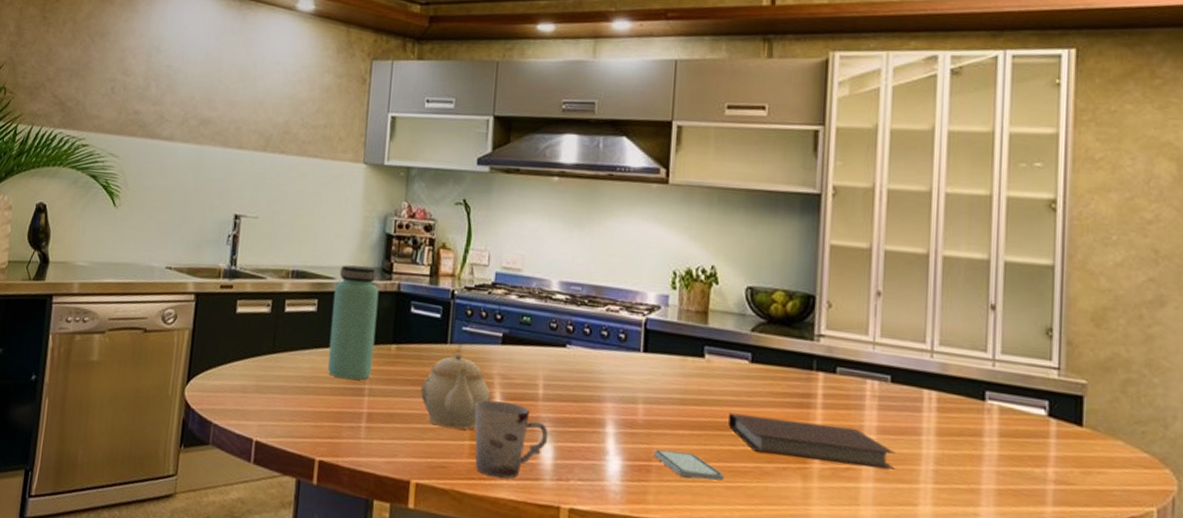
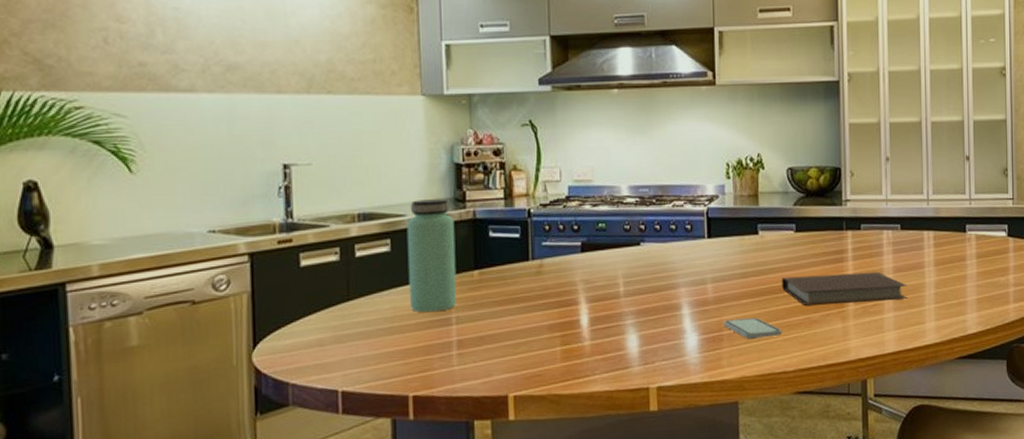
teapot: present [420,352,491,430] -> none [508,267,576,339]
cup: present [474,400,549,479] -> none [562,304,633,375]

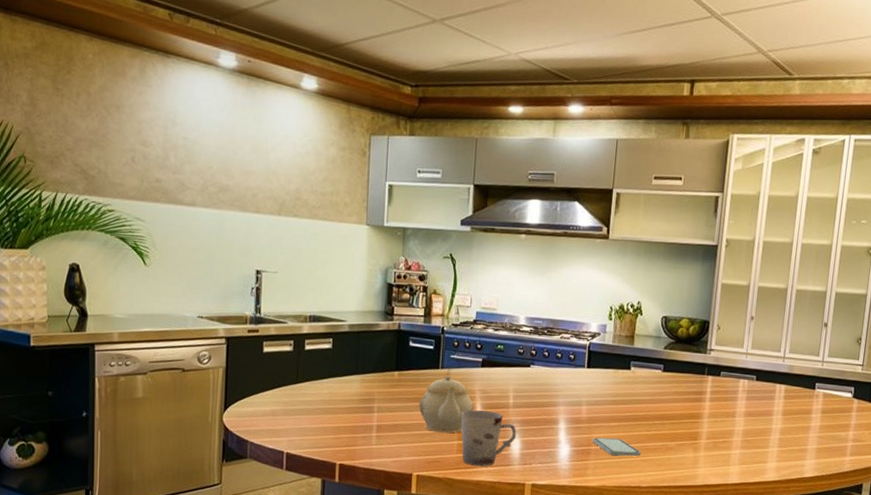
bottle: present [406,199,457,313] -> none [343,310,383,401]
teapot: none [508,267,576,339] -> present [418,375,473,433]
cup: none [562,304,633,375] -> present [461,410,517,467]
notebook: present [782,271,908,306] -> none [645,408,755,440]

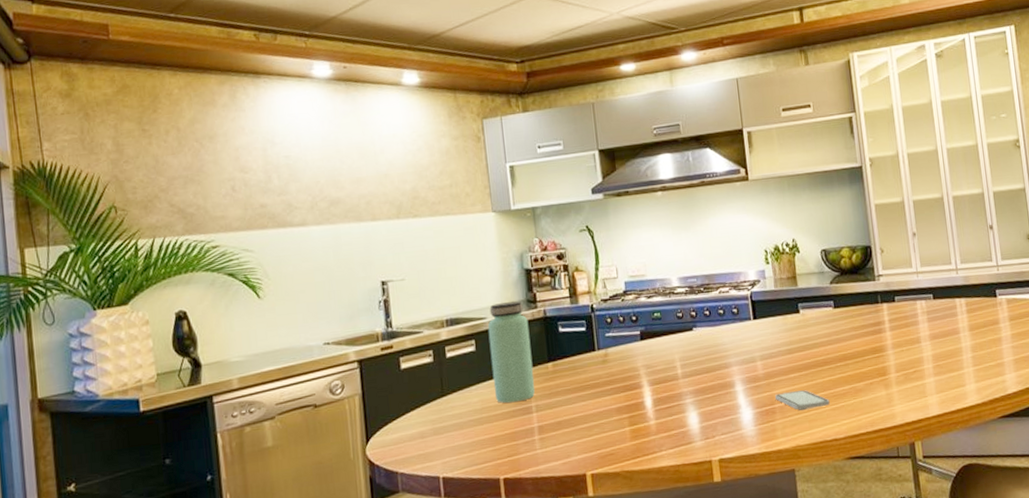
bottle: none [343,310,383,401] -> present [487,301,535,403]
teapot: present [418,375,473,433] -> none [580,356,640,422]
cup: present [461,410,517,467] -> none [628,386,692,452]

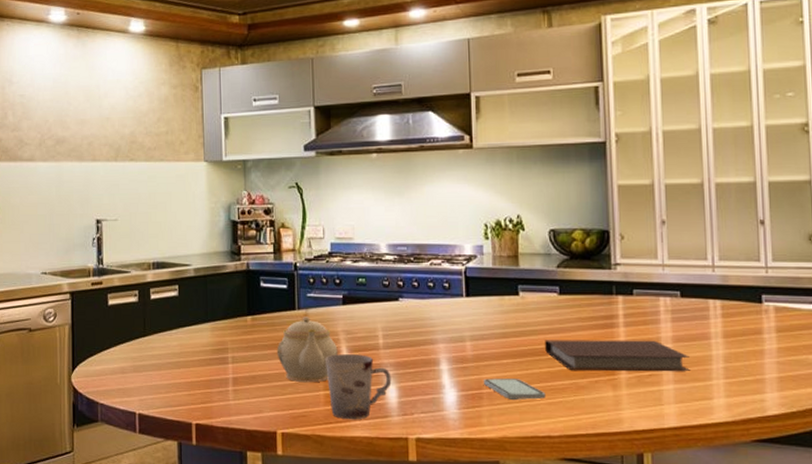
bottle: present [487,301,535,403] -> none [191,252,233,351]
teapot: none [580,356,640,422] -> present [276,317,338,382]
cup: none [628,386,692,452] -> present [325,354,392,420]
notebook: none [825,340,947,376] -> present [545,340,692,371]

